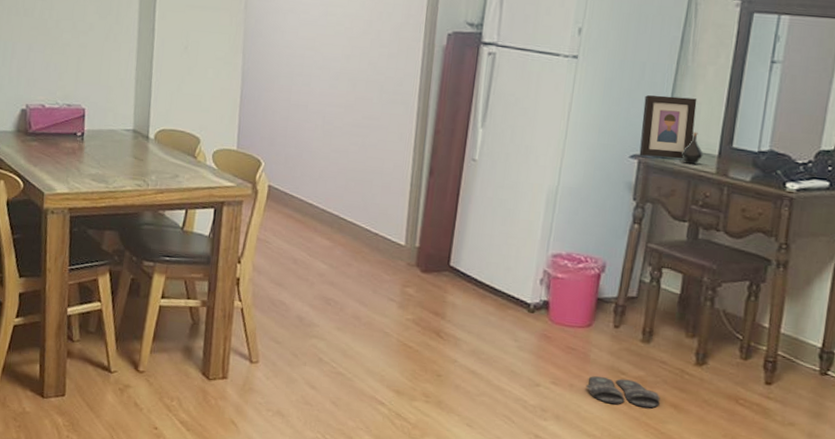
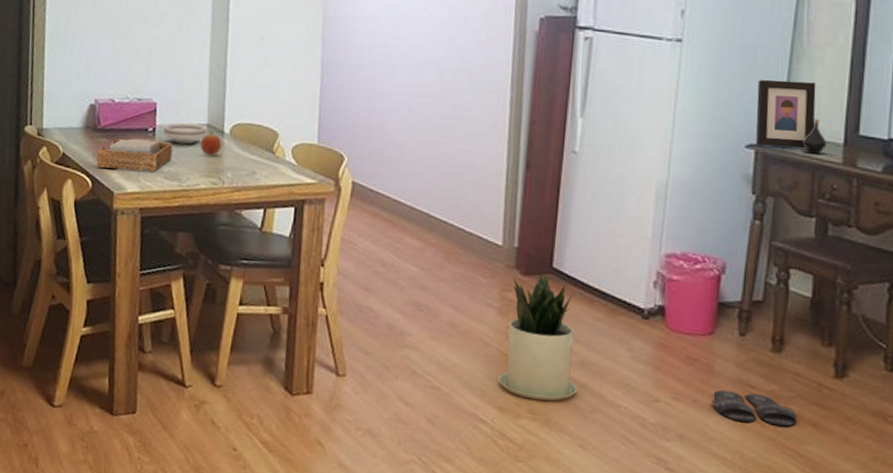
napkin holder: none [28,142,100,175] -> present [97,138,173,173]
bowl: none [91,127,133,149] -> present [163,122,207,145]
fruit: none [126,137,147,160] -> present [200,132,222,156]
planter: none [397,272,468,385] -> present [498,275,578,401]

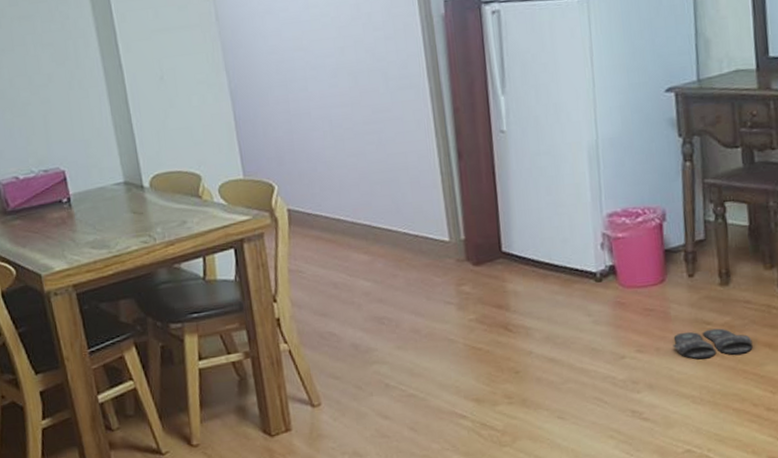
napkin holder: present [97,138,173,173] -> none [13,210,95,252]
bowl: present [163,122,207,145] -> none [78,183,126,209]
fruit: present [200,132,222,156] -> none [121,189,145,215]
planter: present [498,275,578,401] -> none [467,260,547,384]
picture frame: present [756,80,816,149] -> none [667,13,726,88]
perfume bottle: present [803,119,827,154] -> none [718,49,741,85]

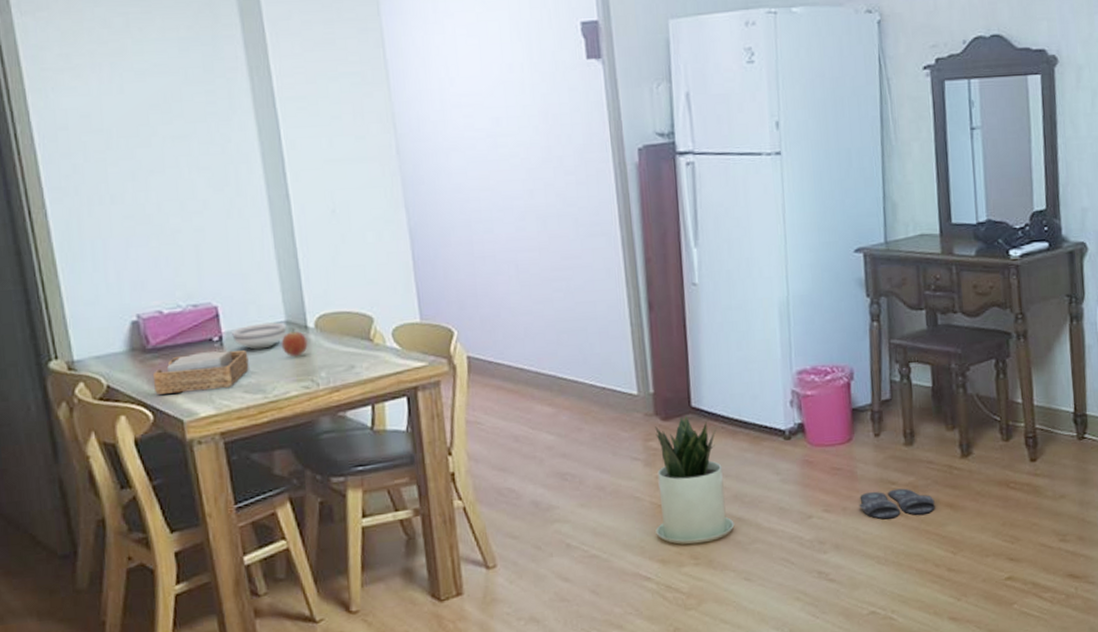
napkin holder: none [13,210,95,252] -> present [152,350,249,395]
bowl: none [78,183,126,209] -> present [232,321,287,350]
fruit: none [121,189,145,215] -> present [281,329,308,358]
planter: none [467,260,547,384] -> present [655,416,735,545]

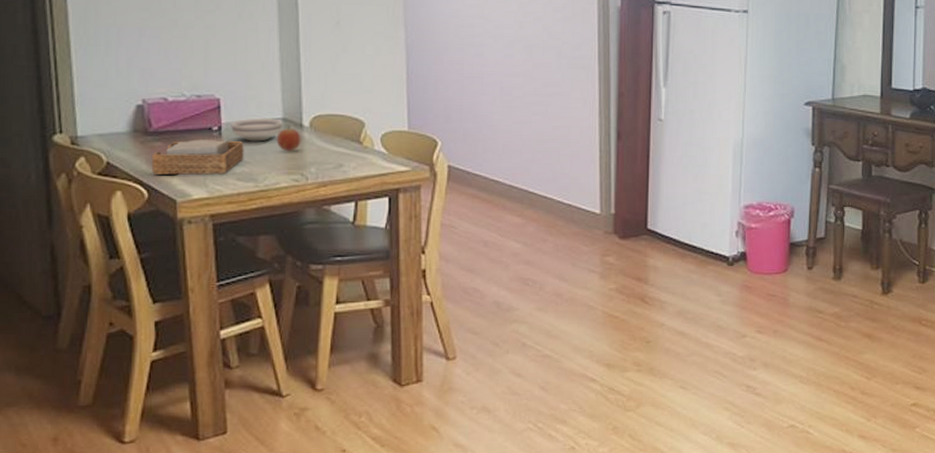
planter: present [655,416,735,545] -> none [605,236,676,352]
slippers: present [859,488,935,520] -> none [788,317,855,344]

